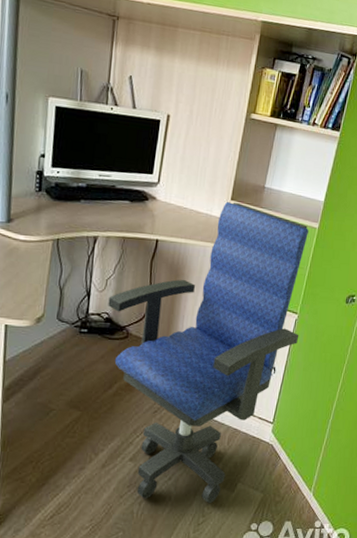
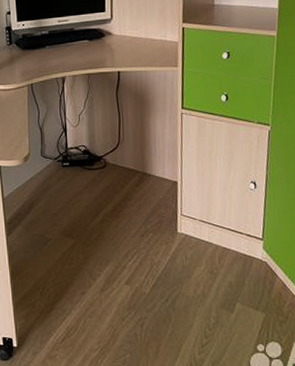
office chair: present [108,202,309,504] -> none [83,25,276,325]

